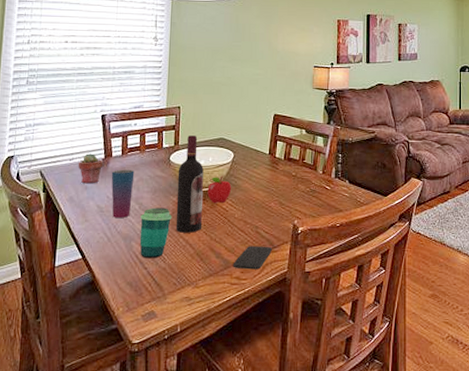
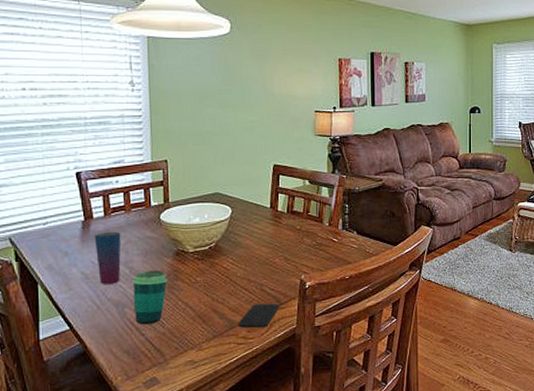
potted succulent: present [78,153,104,184] -> none [53,216,84,250]
wine bottle: present [175,135,204,233] -> none [170,191,201,296]
fruit: present [207,176,232,204] -> none [205,233,232,263]

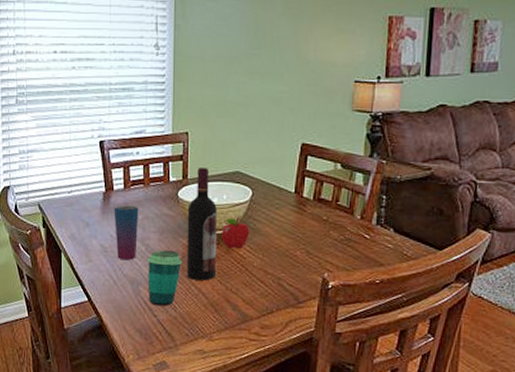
wine bottle: none [170,191,201,296] -> present [186,168,217,281]
fruit: none [205,233,232,263] -> present [221,217,250,249]
smartphone: present [238,303,279,329] -> none [251,299,297,326]

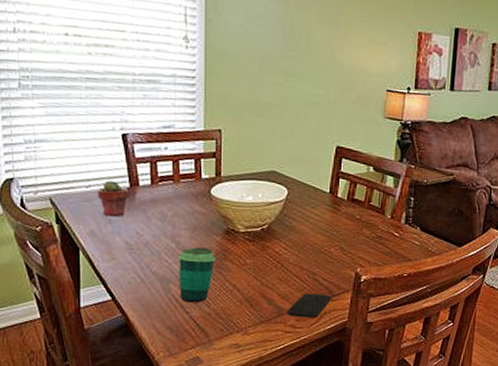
potted succulent: none [77,186,105,221] -> present [97,180,129,217]
cup: present [114,205,139,260] -> none [139,201,168,257]
wine bottle: present [186,168,217,281] -> none [220,166,252,277]
fruit: present [221,217,250,249] -> none [257,215,286,246]
smartphone: none [251,299,297,326] -> present [287,293,331,318]

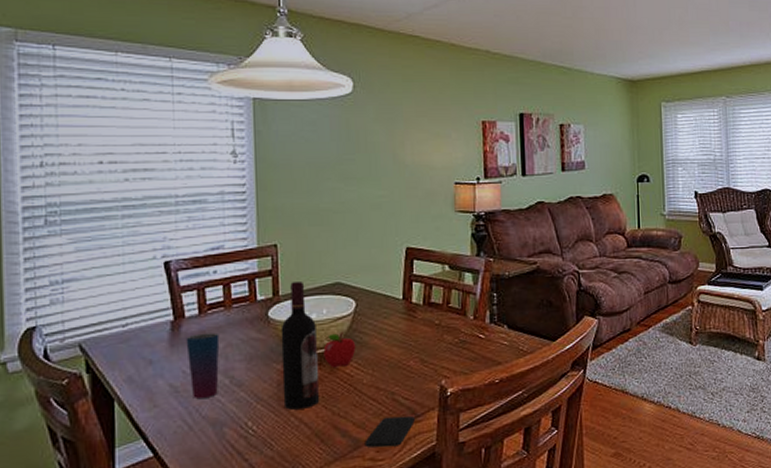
potted succulent: present [97,180,129,217] -> none [135,315,173,357]
cup: none [139,201,168,257] -> present [186,332,220,398]
cup: present [179,247,216,303] -> none [233,379,278,448]
wine bottle: none [220,166,252,277] -> present [281,282,319,410]
fruit: none [257,215,286,246] -> present [323,331,356,368]

